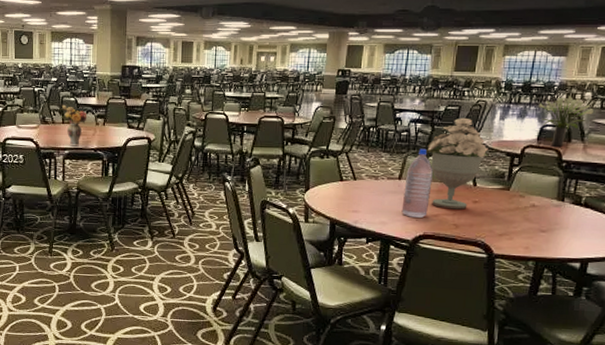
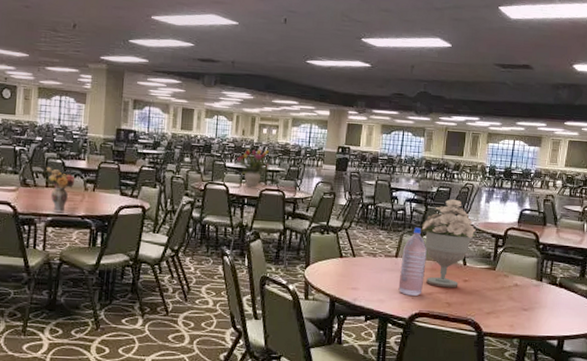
flower arrangement: none [235,76,269,115] -> present [236,149,271,188]
flower arrangement: present [538,96,593,147] -> none [518,183,564,230]

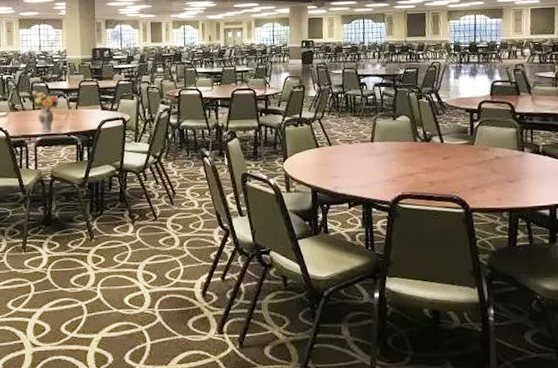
flower arrangement: present [236,149,271,188] -> none [206,51,239,90]
water bottle: present [398,227,427,296] -> none [377,110,403,178]
bouquet: present [420,199,477,289] -> none [392,79,450,168]

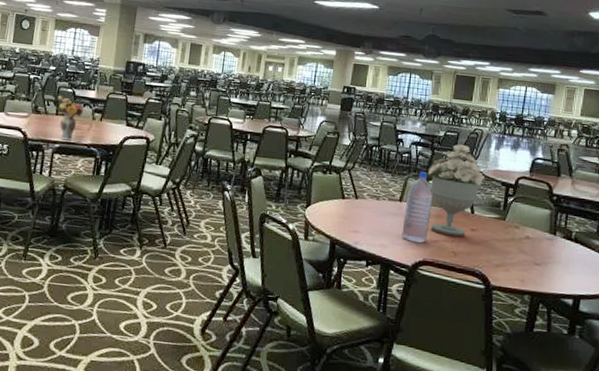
water bottle: none [377,110,403,178] -> present [401,171,433,243]
bouquet: none [392,79,450,168] -> present [425,144,486,238]

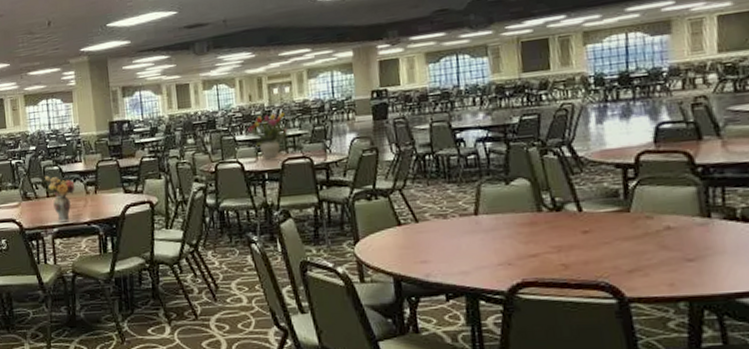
flower arrangement: none [241,85,275,124] -> present [247,111,289,160]
water bottle: present [401,171,433,243] -> none [483,172,523,262]
bouquet: present [425,144,486,238] -> none [503,127,592,247]

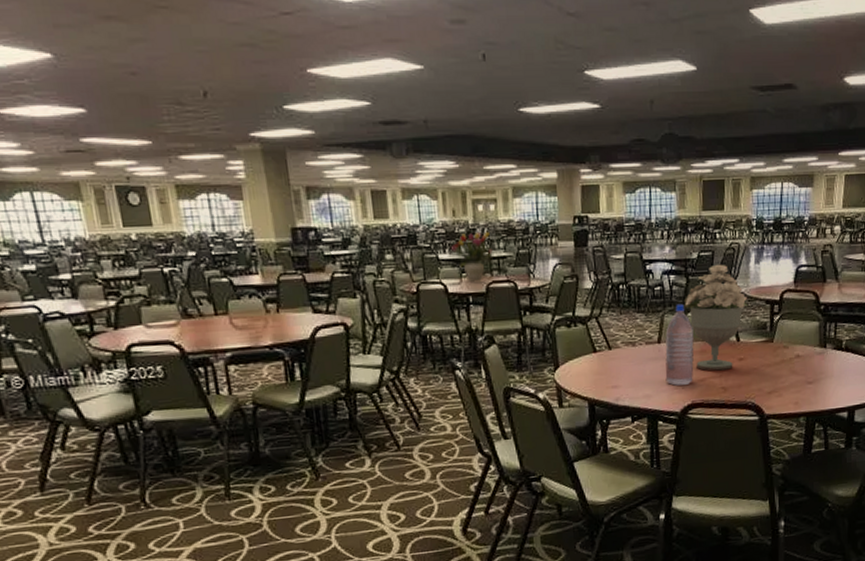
flower arrangement: present [41,175,75,222] -> none [206,288,252,345]
water bottle: none [483,172,523,262] -> present [665,303,694,386]
bouquet: none [503,127,592,247] -> present [682,264,749,372]

